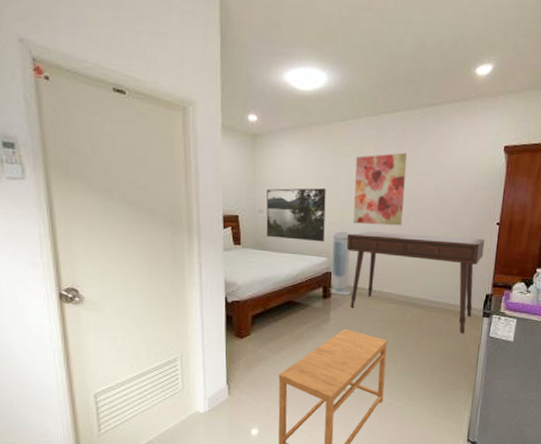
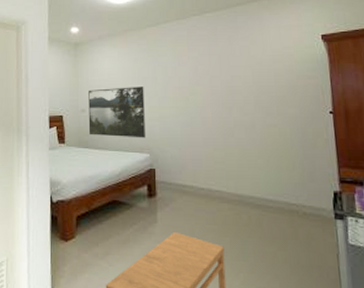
air purifier: present [329,231,352,296] -> none [154,127,179,195]
desk: present [347,231,485,334] -> none [168,126,322,240]
wall art: present [353,152,408,226] -> none [170,48,225,119]

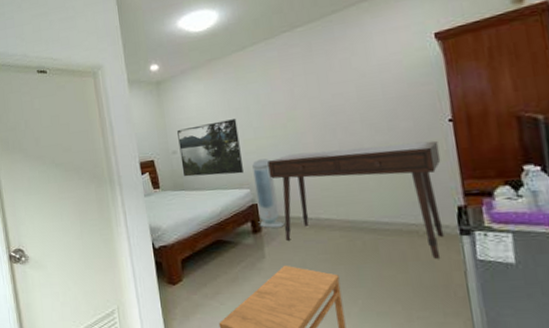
air purifier: none [154,127,179,195] -> present [252,158,285,228]
desk: none [168,126,322,240] -> present [267,140,445,259]

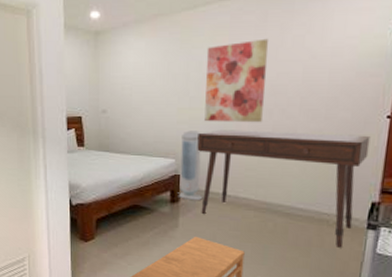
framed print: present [177,119,243,177] -> none [109,85,174,143]
wall art: none [261,65,329,149] -> present [204,38,269,123]

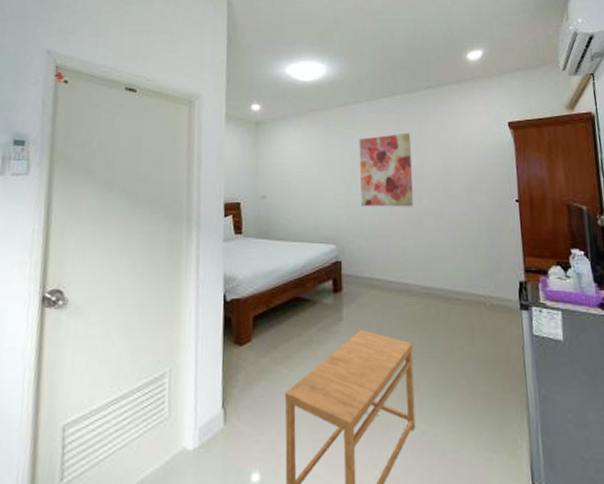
air purifier: present [178,130,203,201] -> none [340,215,366,289]
desk: present [197,130,371,248] -> none [356,214,508,332]

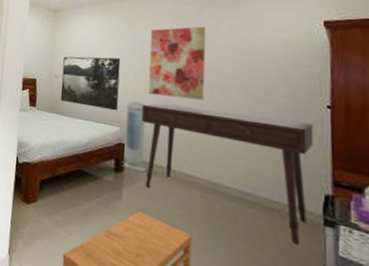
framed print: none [269,171,331,228] -> present [60,56,121,111]
air purifier: none [340,215,366,289] -> present [122,101,147,173]
desk: none [356,214,508,332] -> present [141,103,314,245]

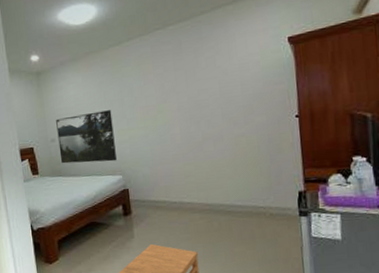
air purifier: present [122,101,147,173] -> none [125,147,152,211]
desk: present [141,103,314,245] -> none [139,134,287,237]
wall art: present [148,26,207,101] -> none [135,62,193,139]

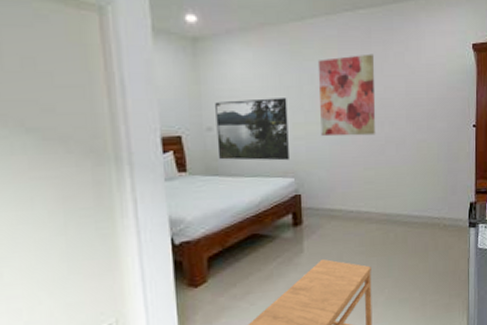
wall art: none [135,62,193,139] -> present [317,54,376,137]

